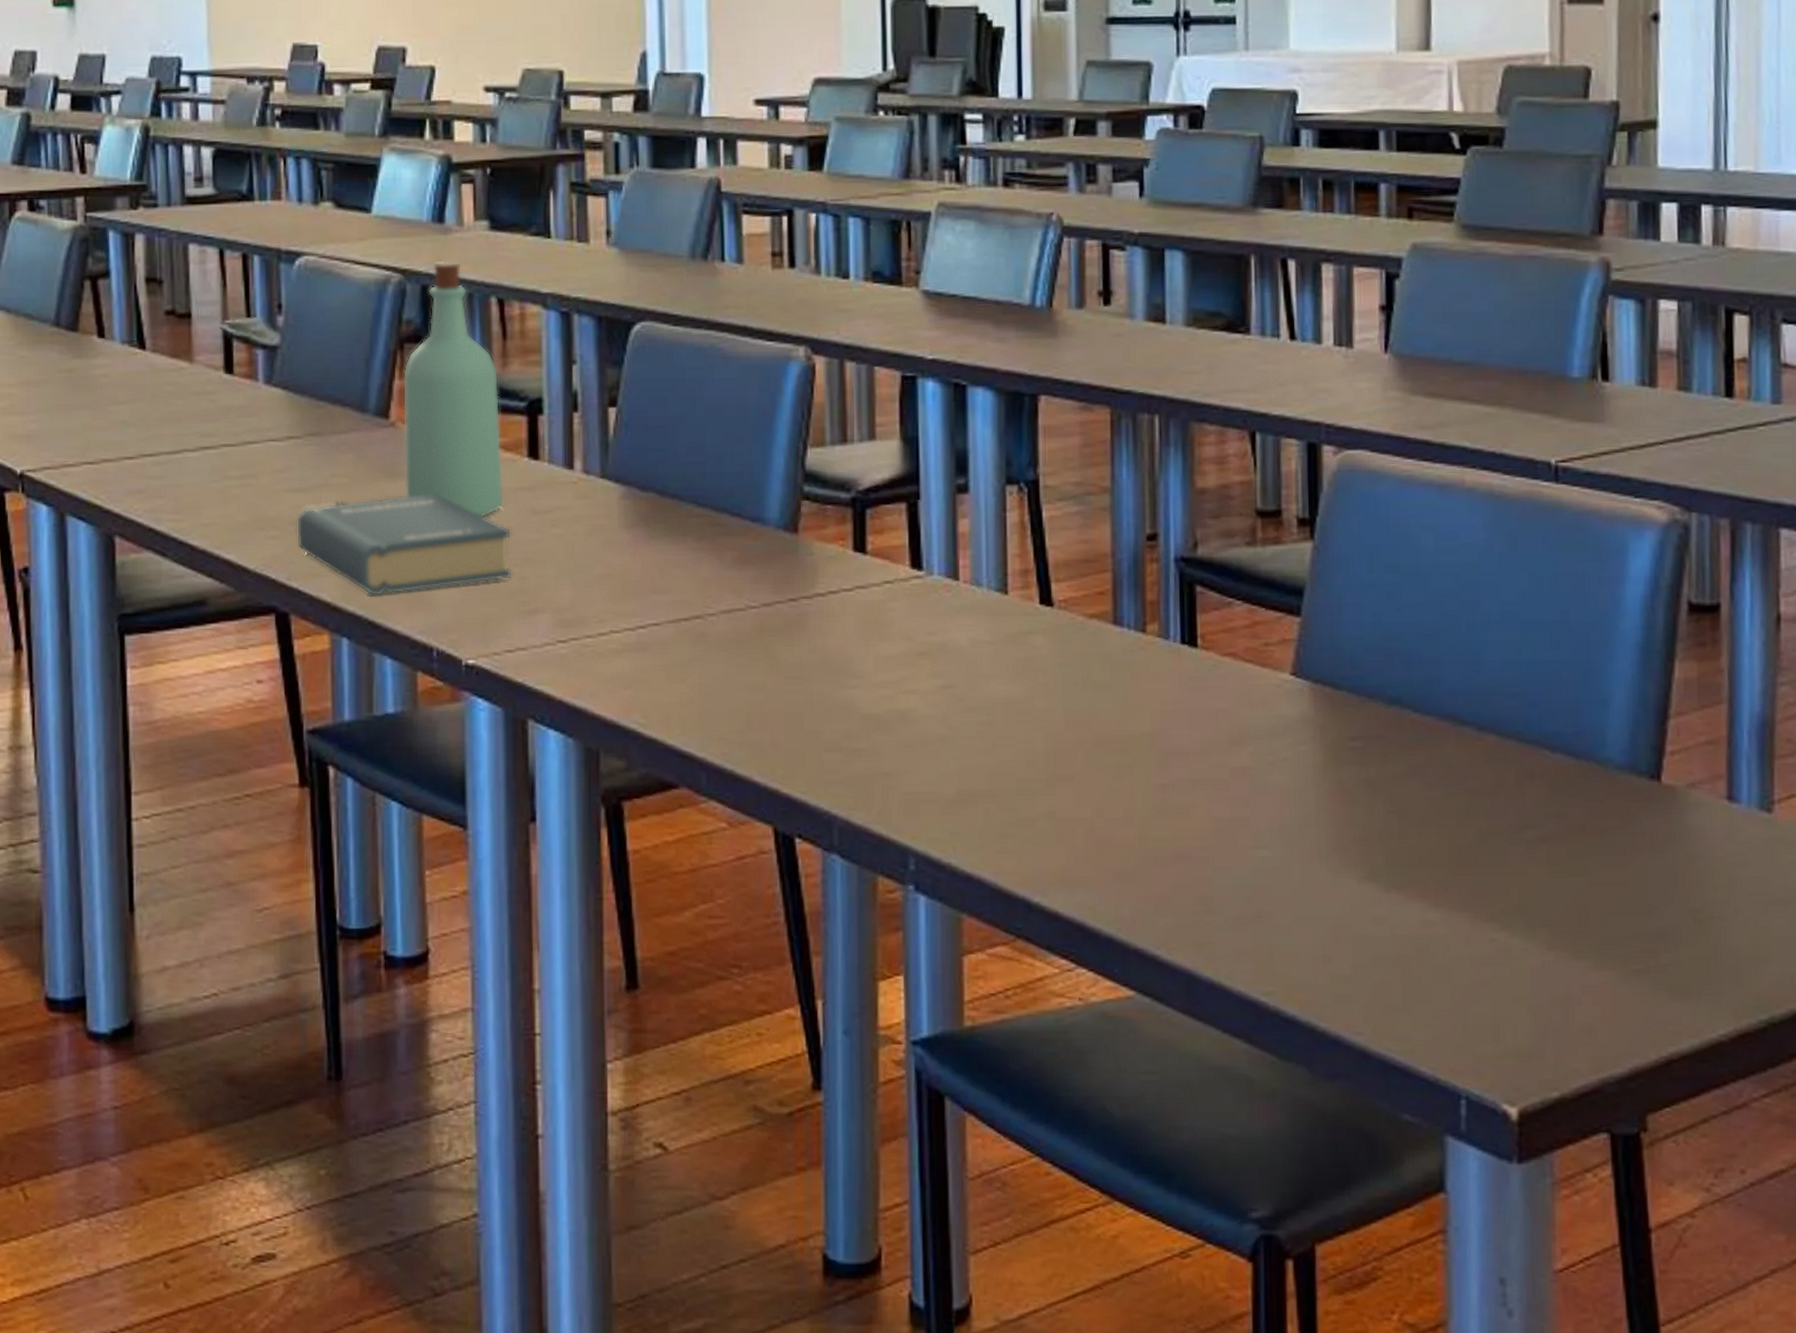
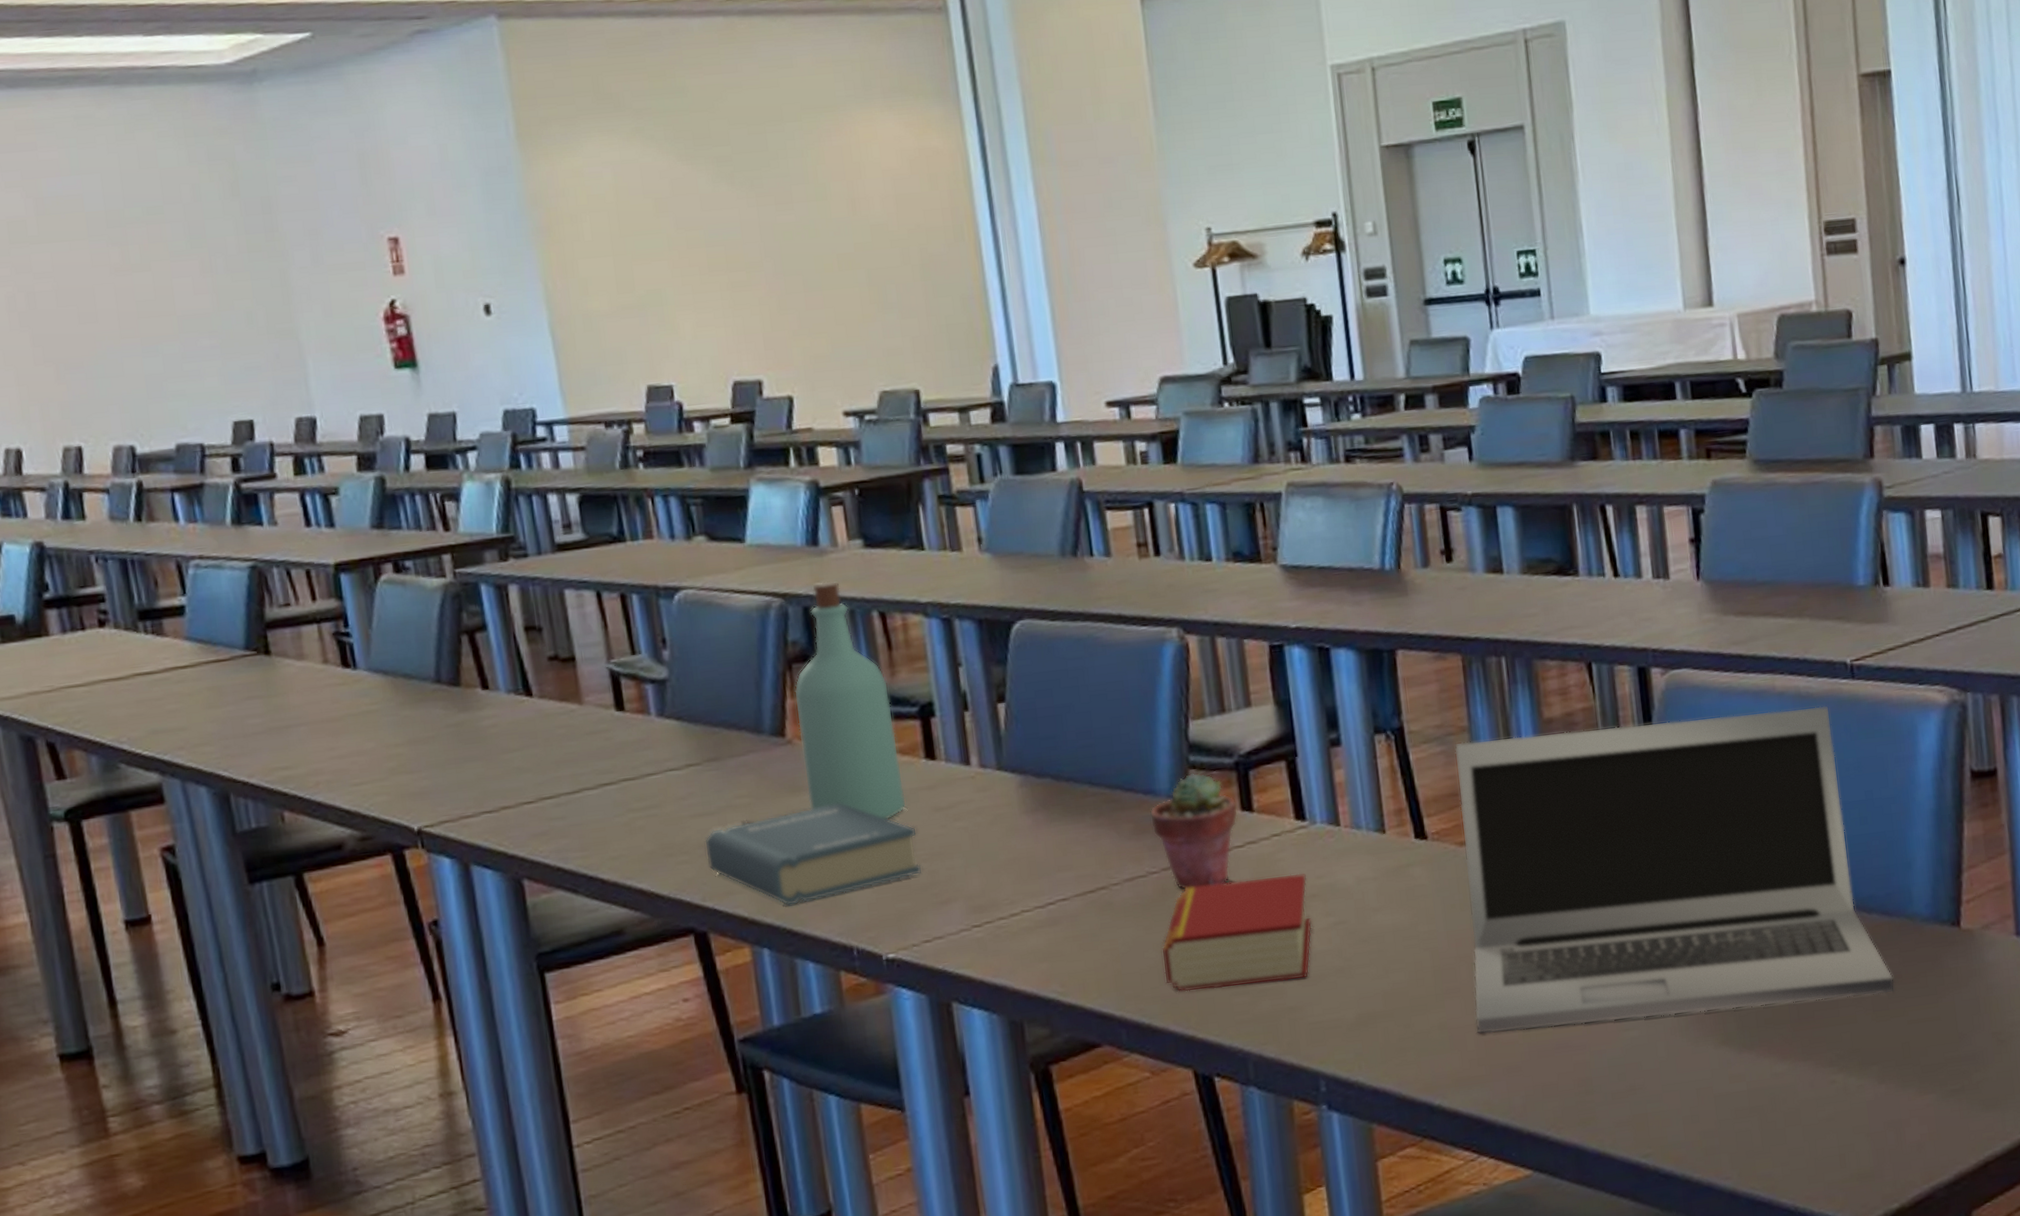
book: none [752,626,918,744] -> present [1161,873,1313,993]
potted succulent: none [755,504,850,629] -> present [1149,772,1238,889]
laptop: none [1087,504,1576,847] -> present [1454,706,1895,1035]

